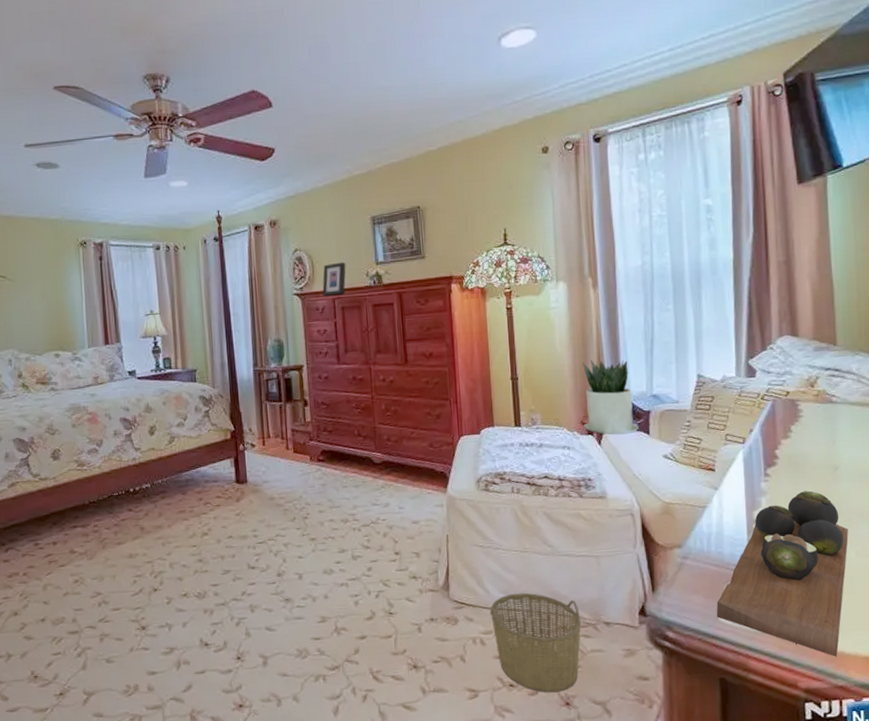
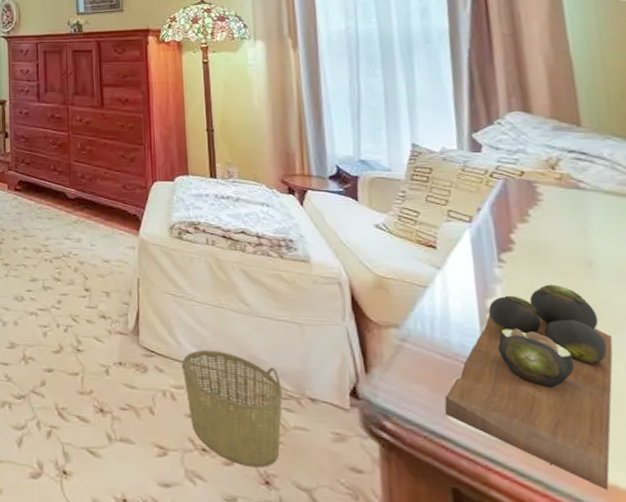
picture frame: present [322,262,346,297] -> none [27,11,50,41]
planter: present [583,359,639,435] -> none [282,118,346,198]

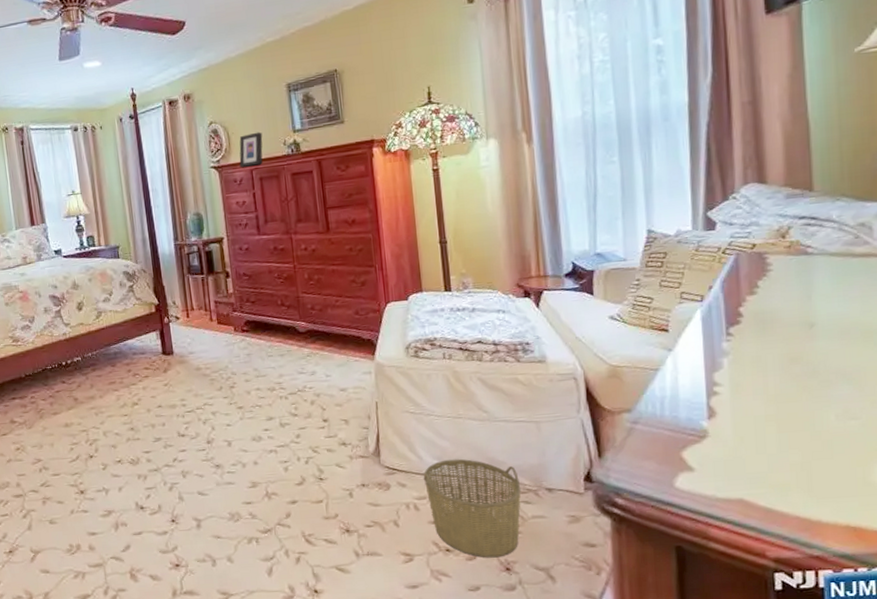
picture frame: none [27,11,50,41] -> present [239,132,263,168]
decorative tray: present [444,284,613,490] -> none [671,350,827,526]

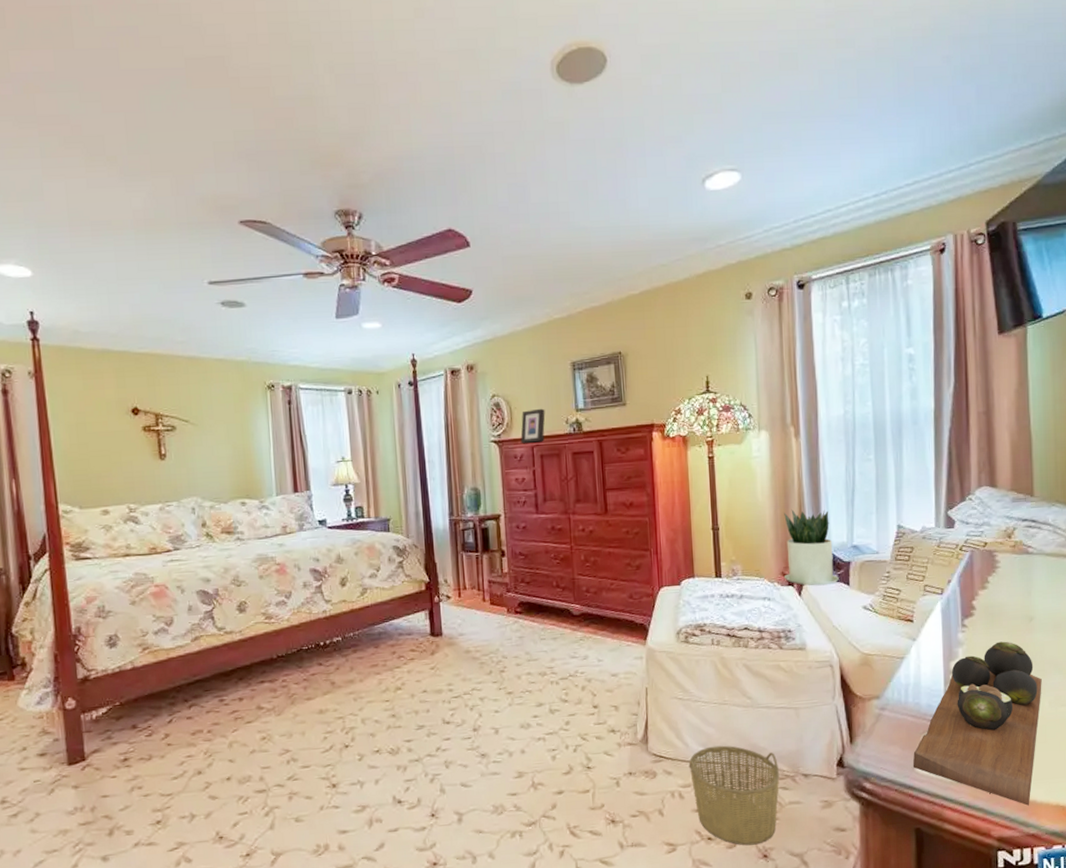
planter: none [517,218,581,297] -> present [783,509,839,586]
decorative tray: none [671,350,827,526] -> present [912,641,1042,806]

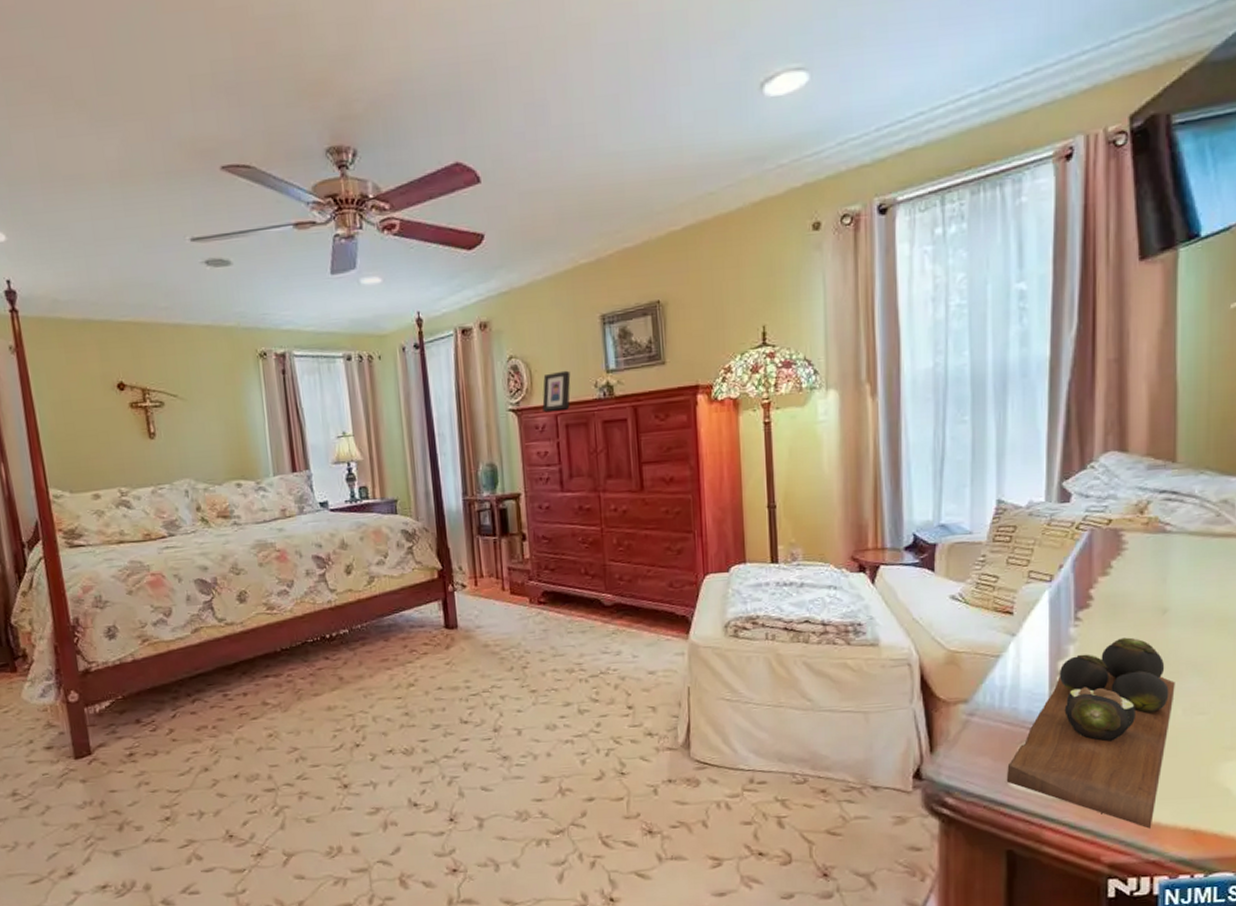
basket: present [688,745,780,846] -> none [737,752,844,863]
planter: present [783,509,839,586] -> none [853,483,921,573]

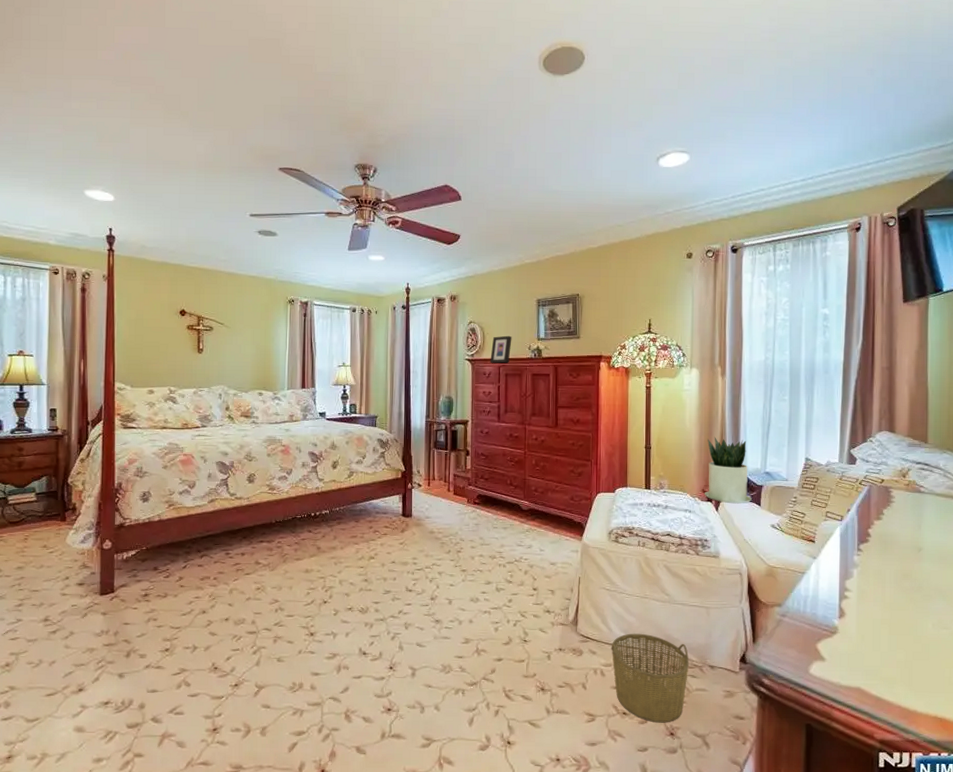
basket: none [737,752,844,863] -> present [611,633,689,723]
planter: none [853,483,921,573] -> present [704,437,752,504]
decorative tray: present [1006,637,1175,829] -> none [807,567,927,714]

